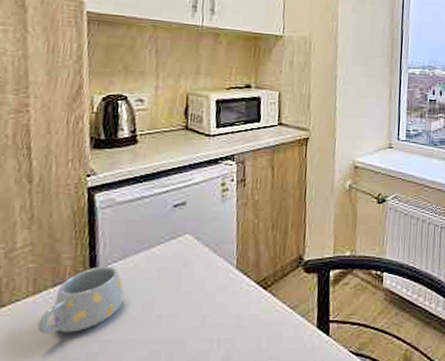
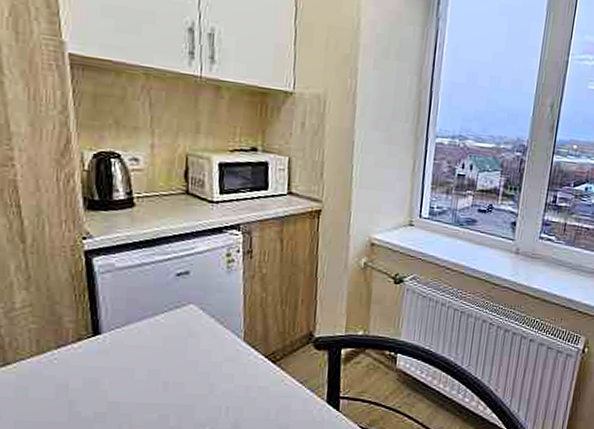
mug: present [37,265,124,334] -> none [44,330,129,393]

